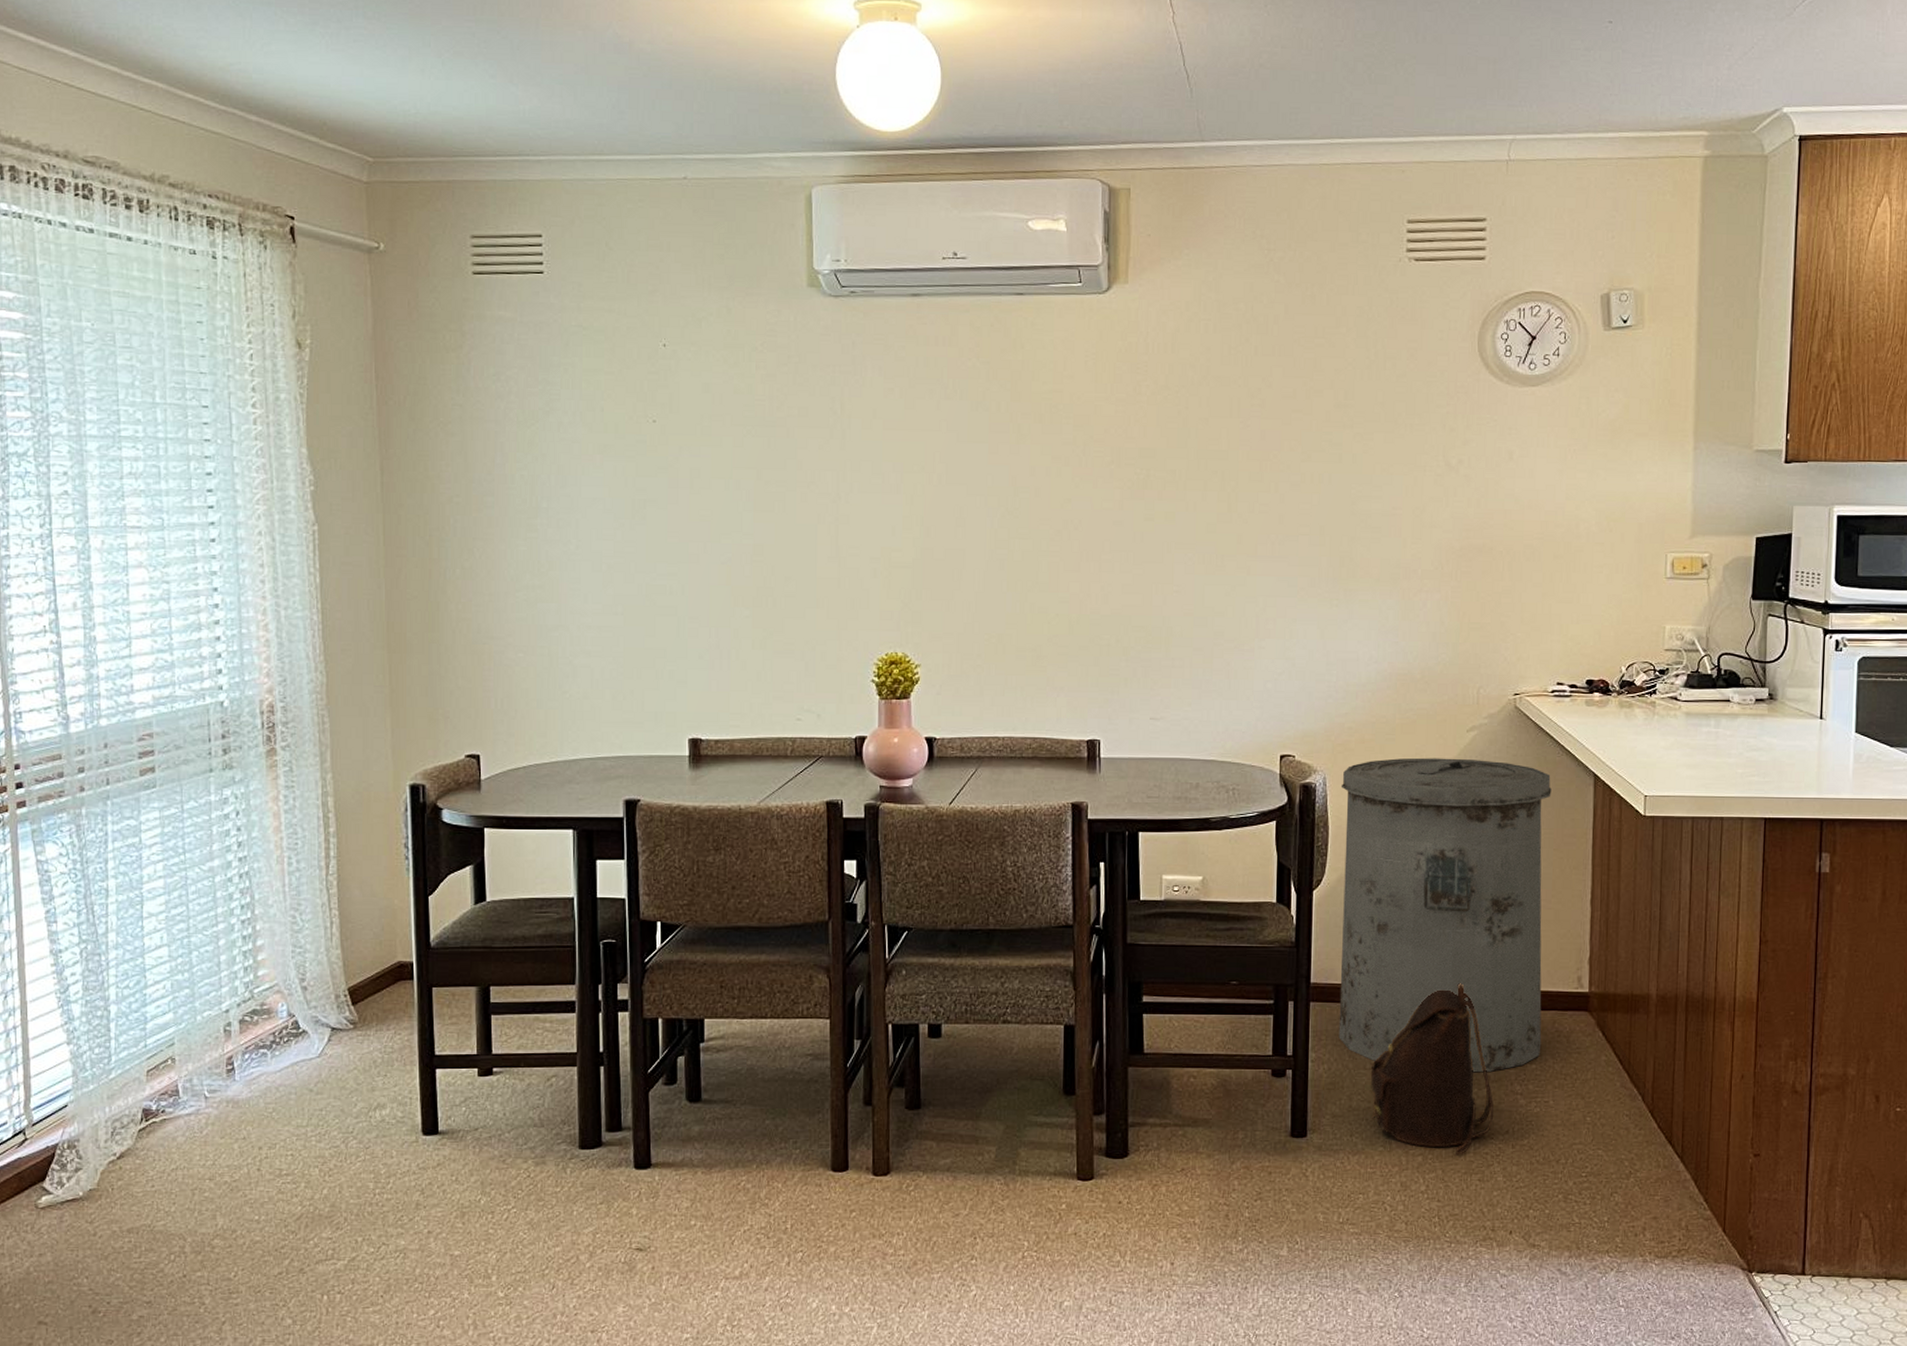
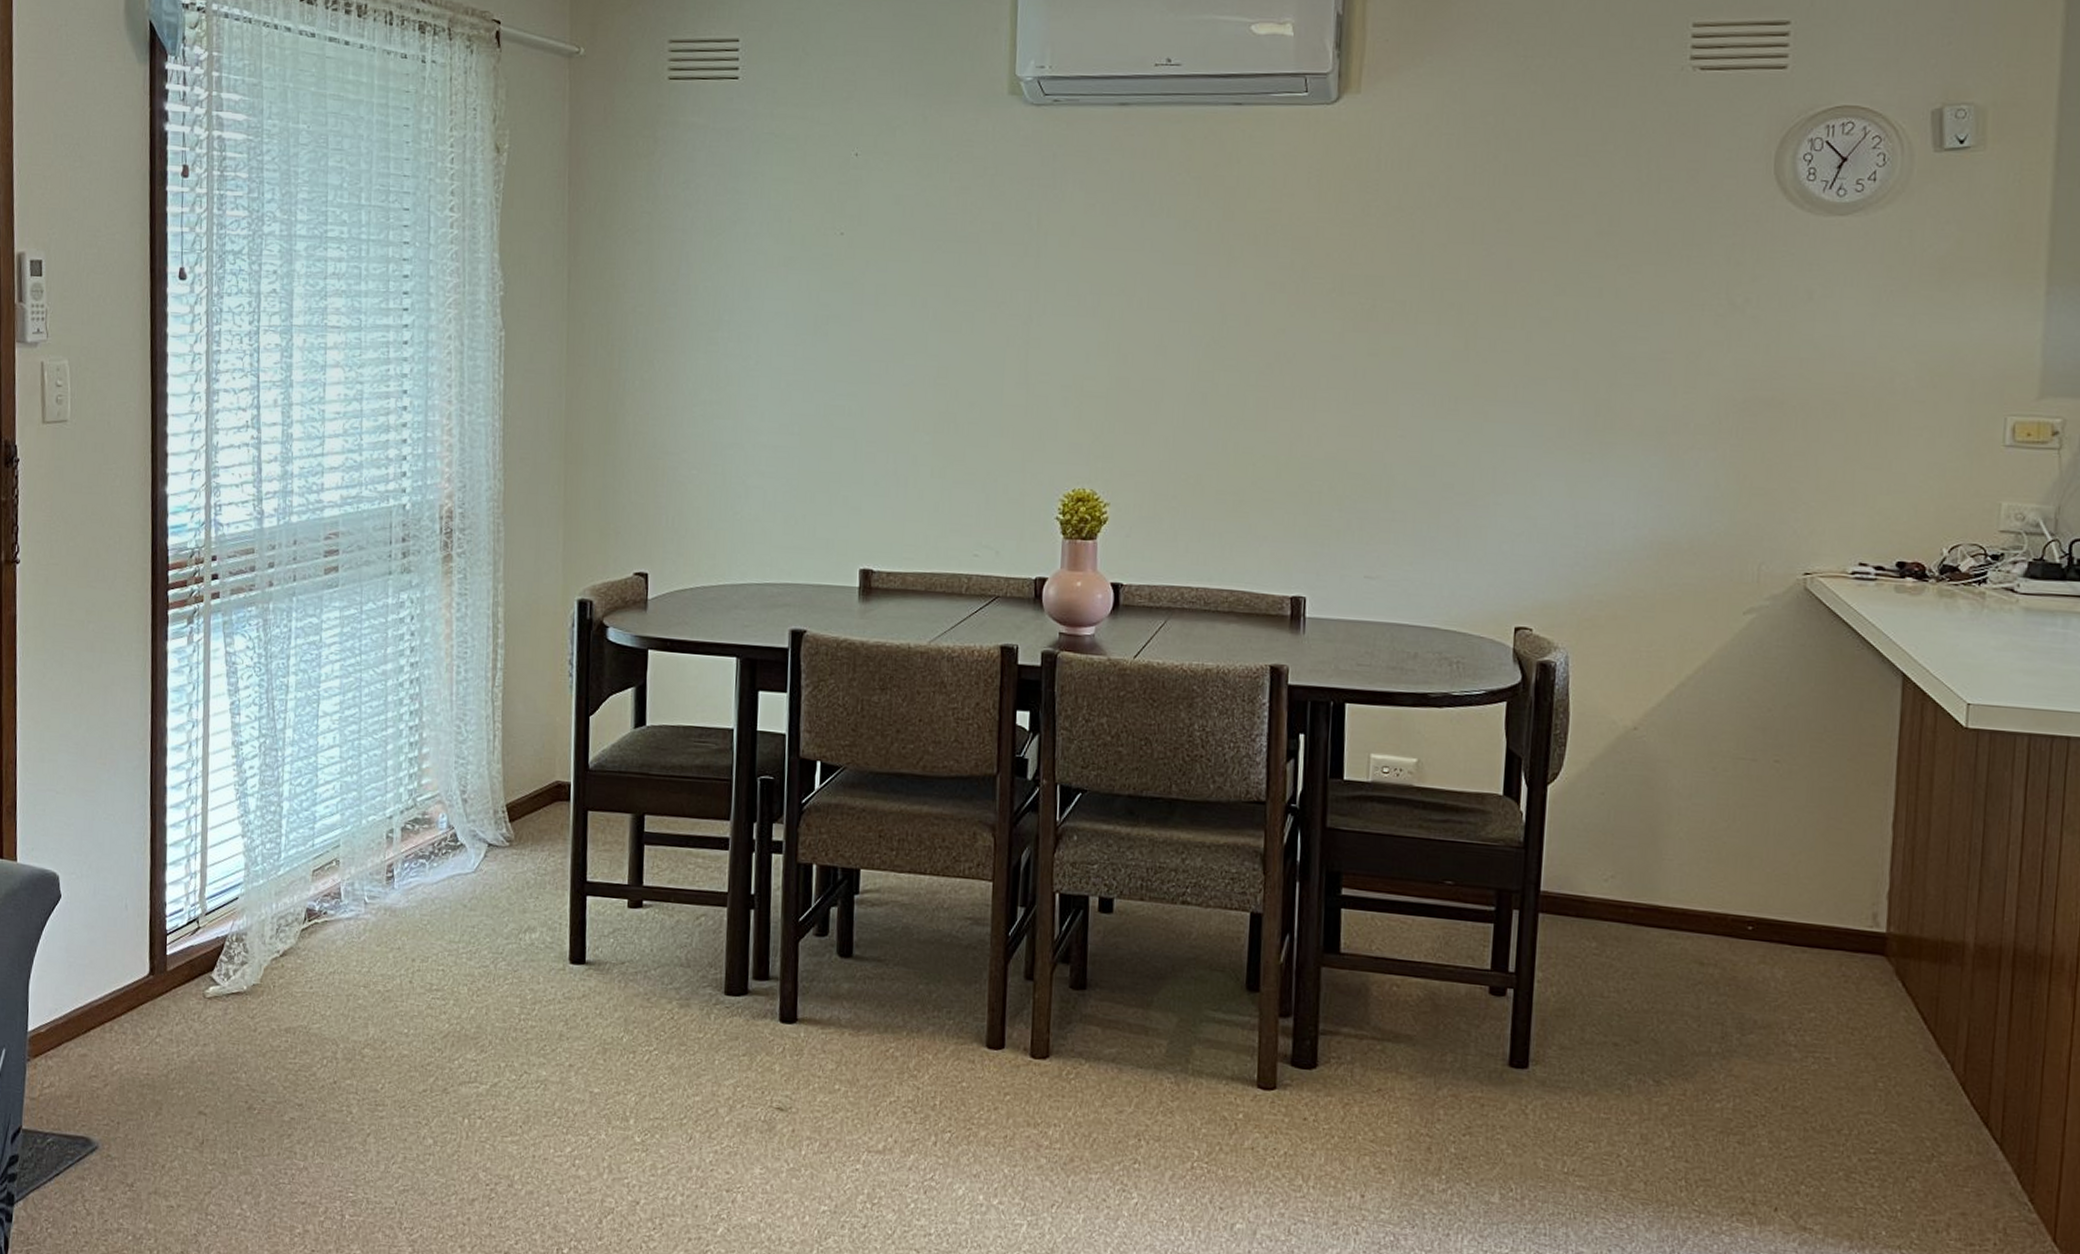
trash can: present [1338,757,1552,1073] -> none [1571,639,1848,1016]
backpack: present [1370,983,1494,1156] -> none [1607,907,1761,1111]

